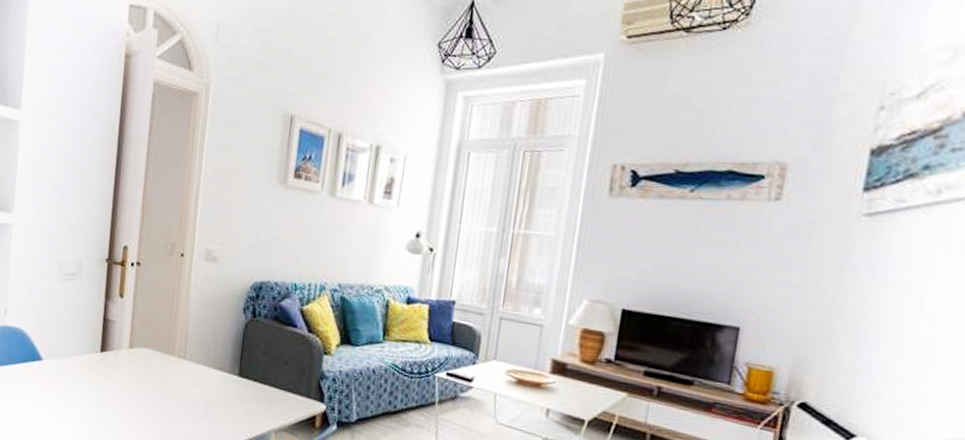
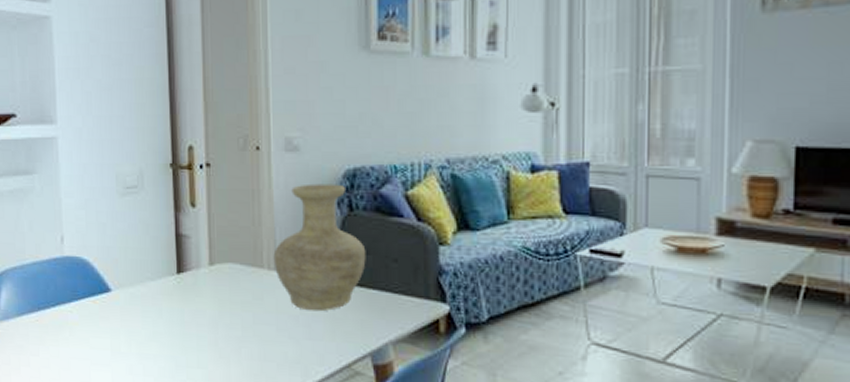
vase: none [183,290,263,398] -> present [273,183,366,312]

